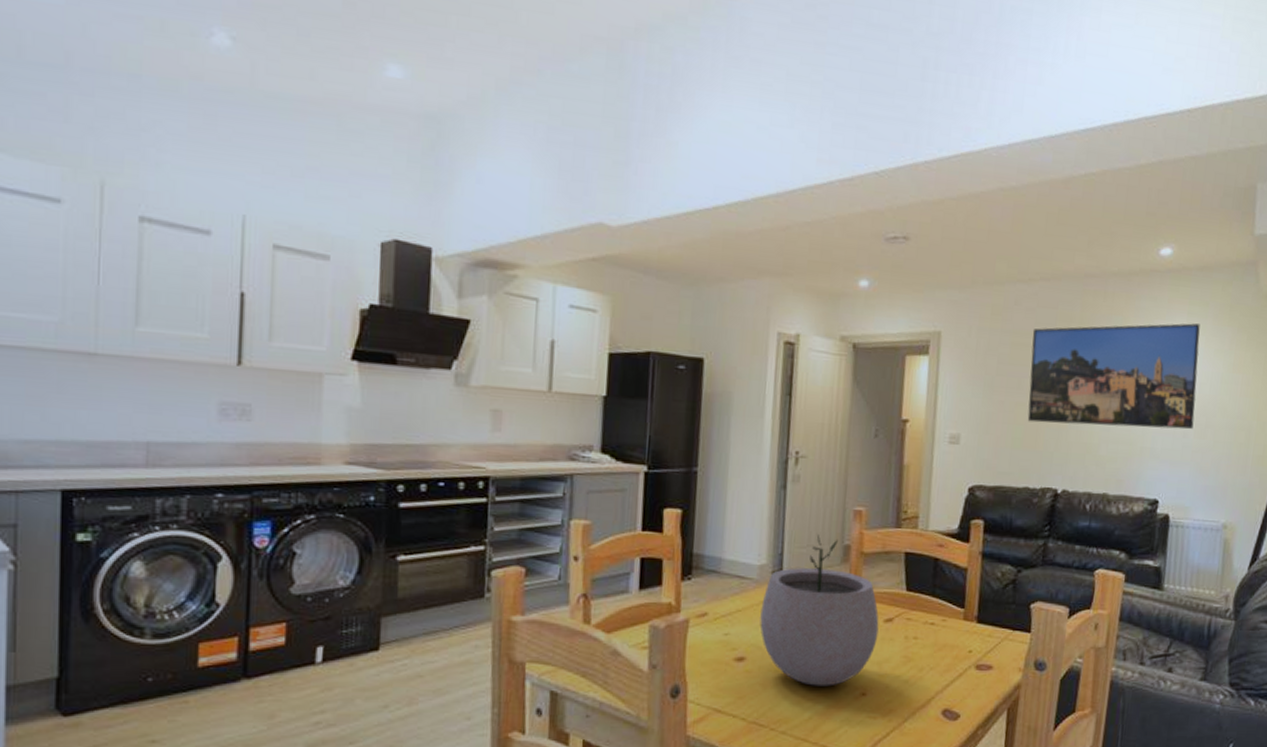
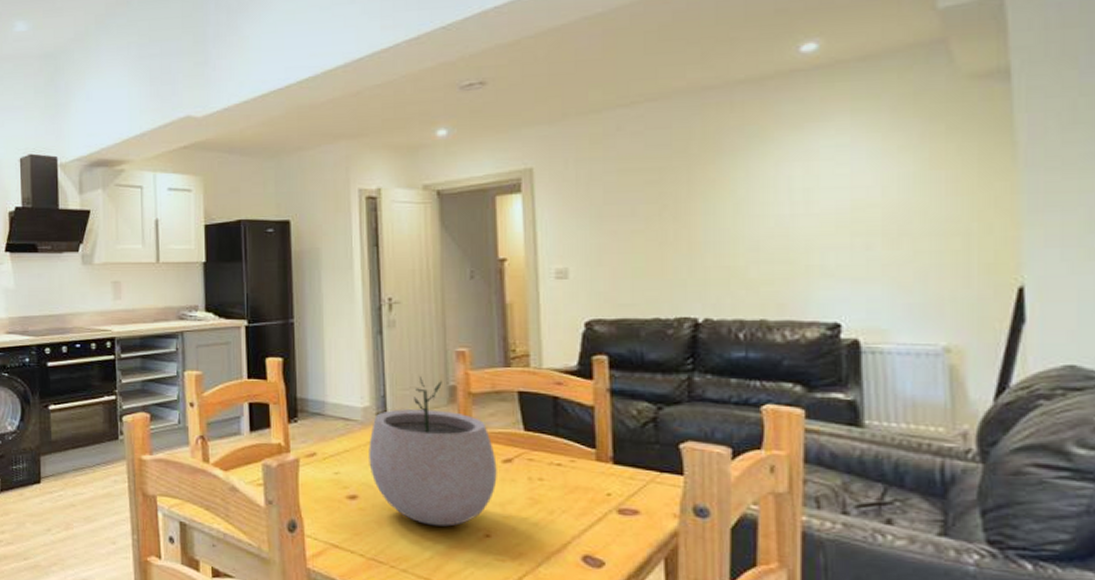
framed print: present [1027,323,1200,430] -> none [642,120,879,249]

